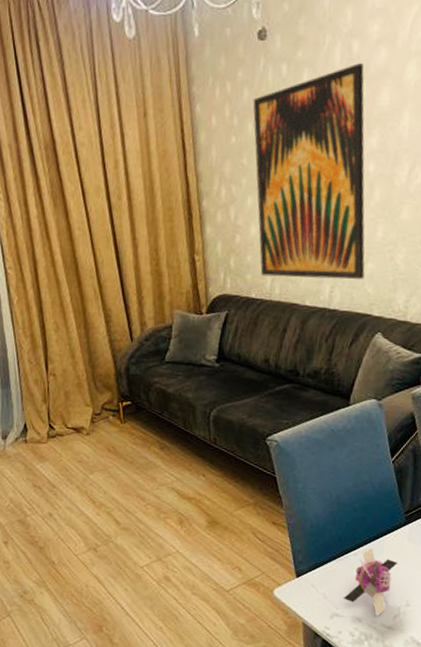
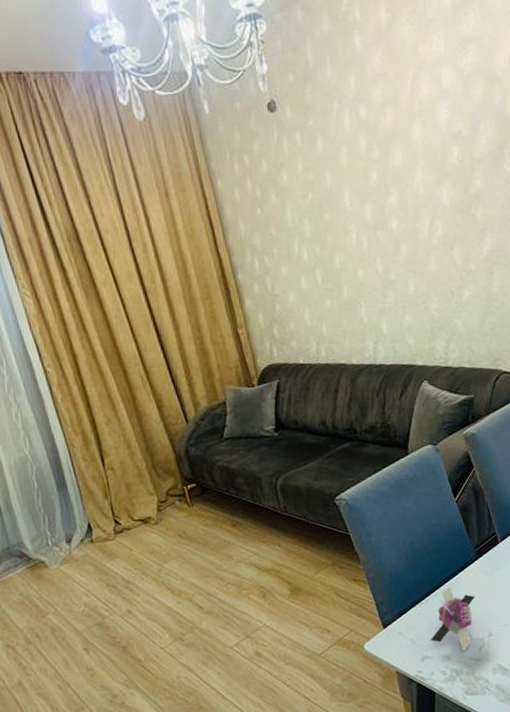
wall art: present [253,63,365,280] -> none [272,127,404,341]

